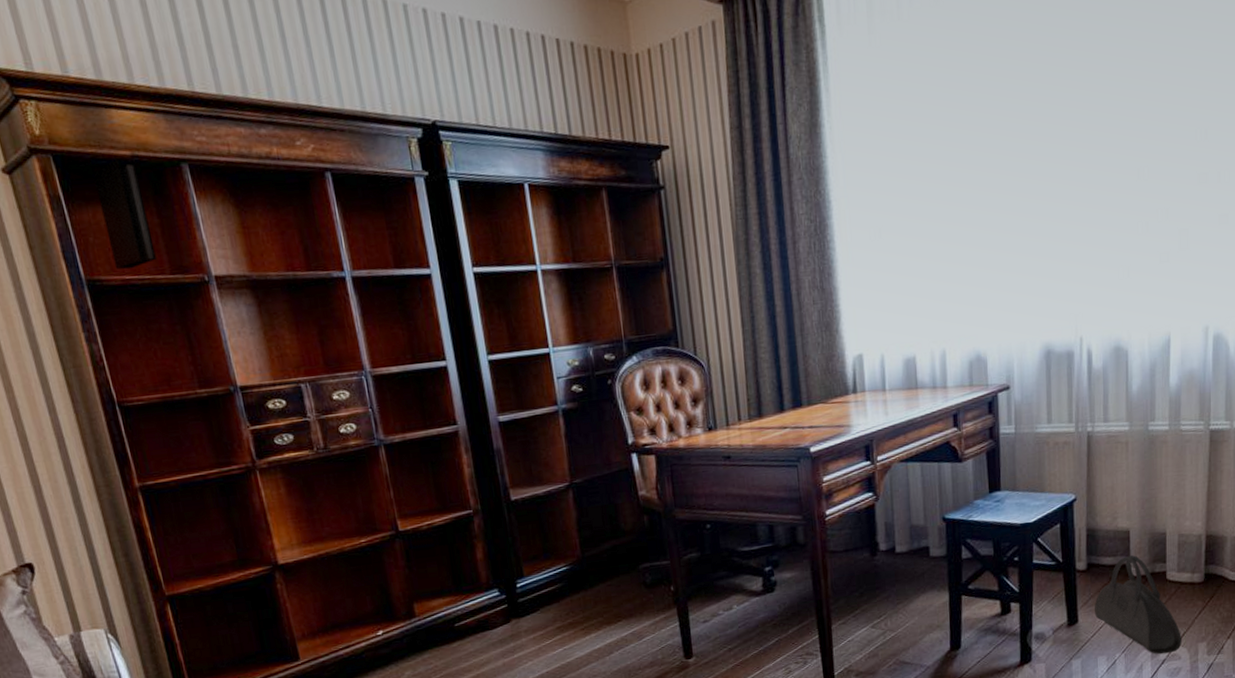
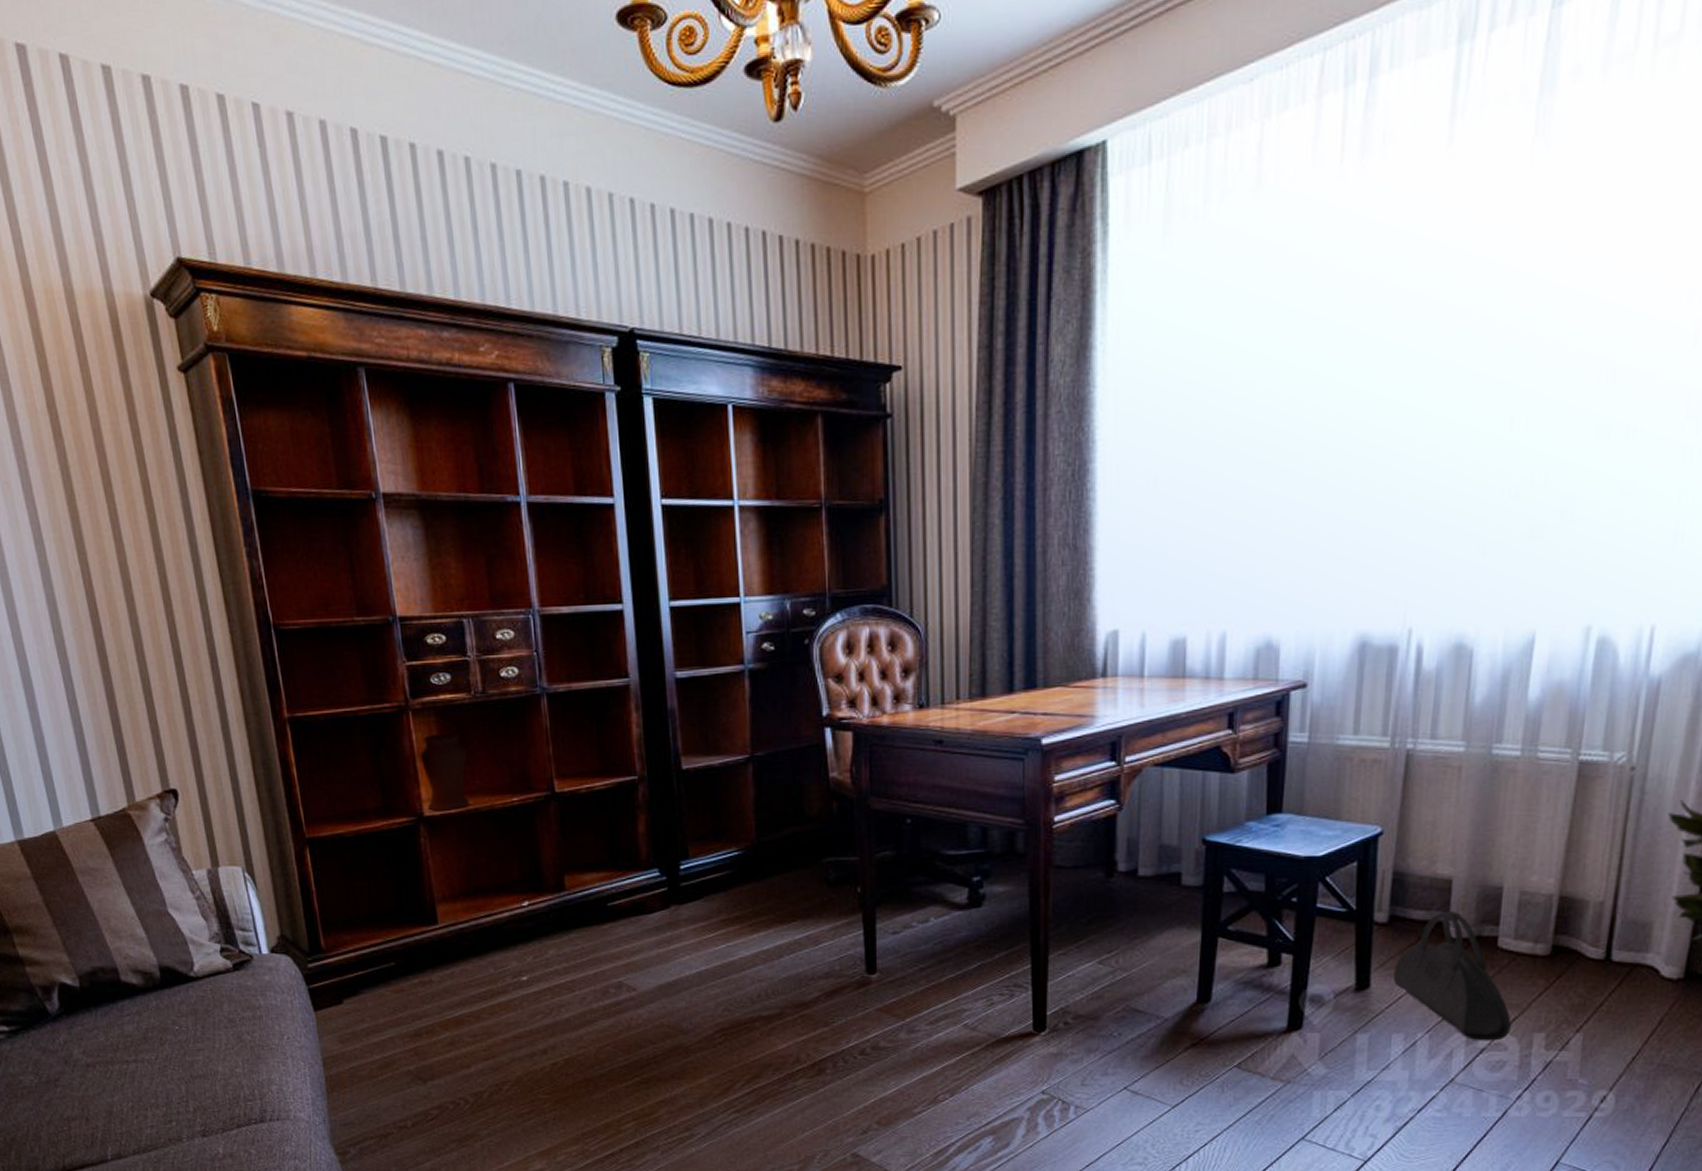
binder: present [93,158,157,270] -> none [268,359,324,481]
decorative vase: none [269,486,321,559] -> present [419,732,470,811]

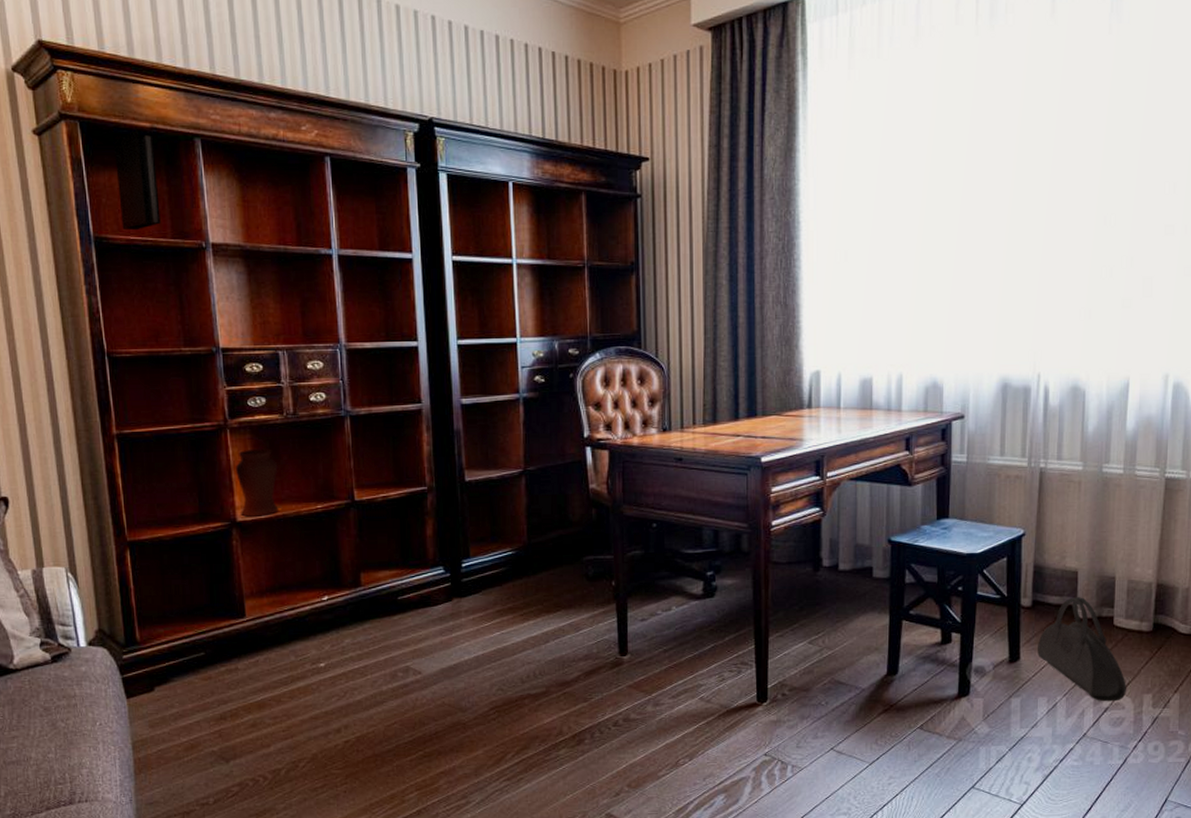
binder: none [268,359,324,481] -> present [114,129,161,231]

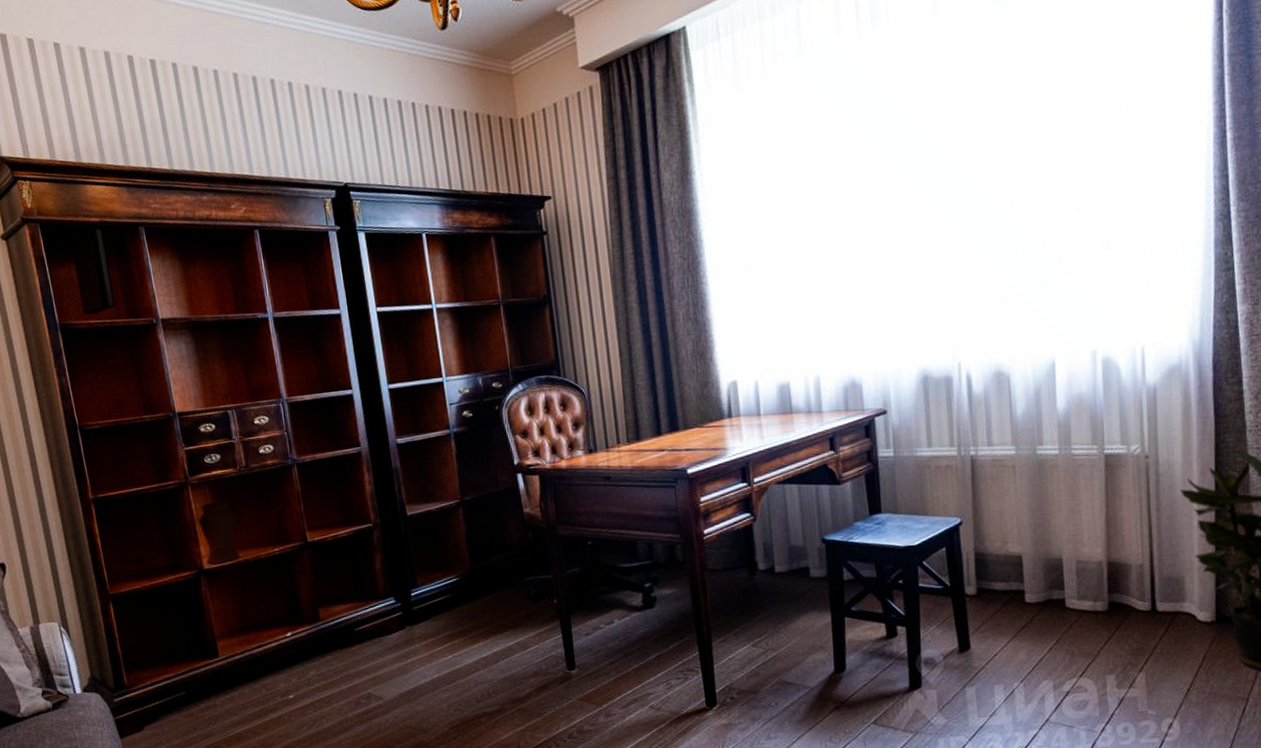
handbag: present [1036,597,1126,702] -> none [987,581,1087,686]

